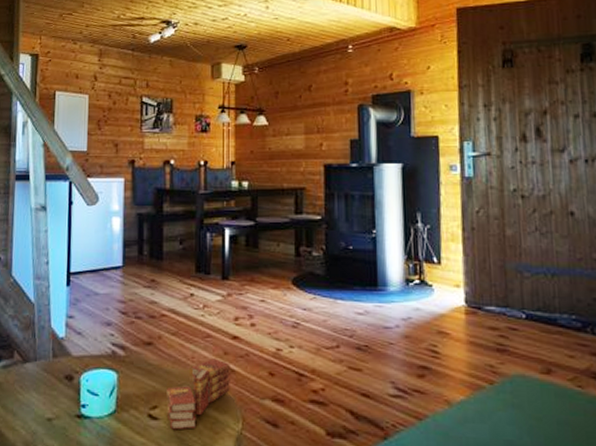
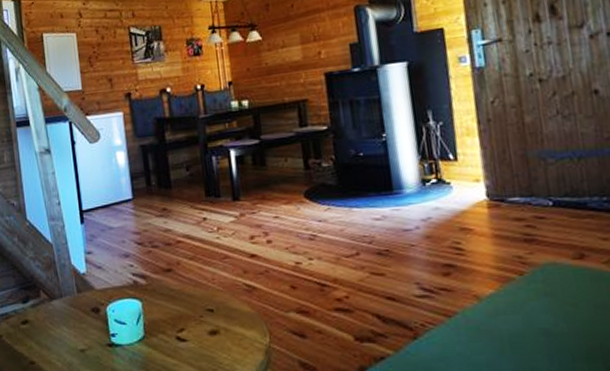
book: present [166,358,230,430] -> none [191,278,254,349]

